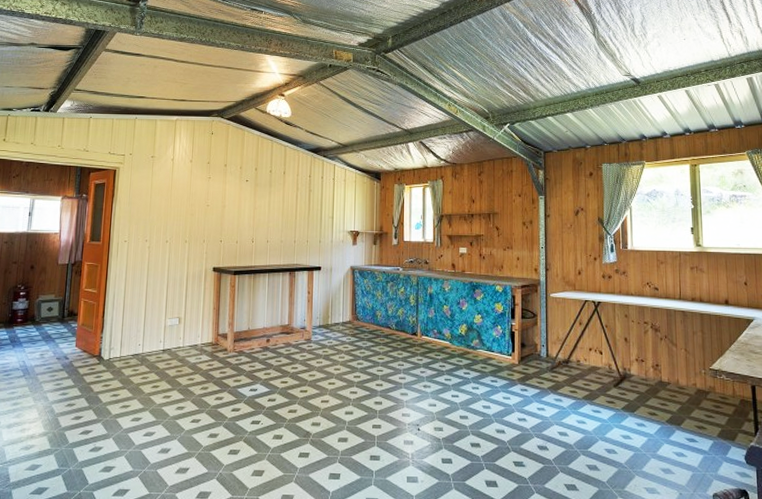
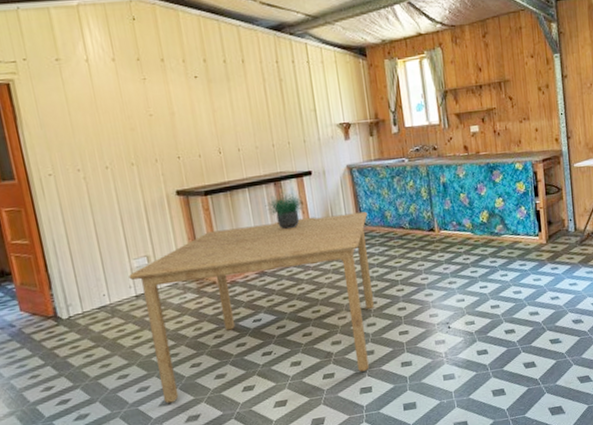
dining table: none [162,305,361,457] -> present [129,211,374,403]
potted plant: none [279,279,312,314] -> present [265,188,306,230]

